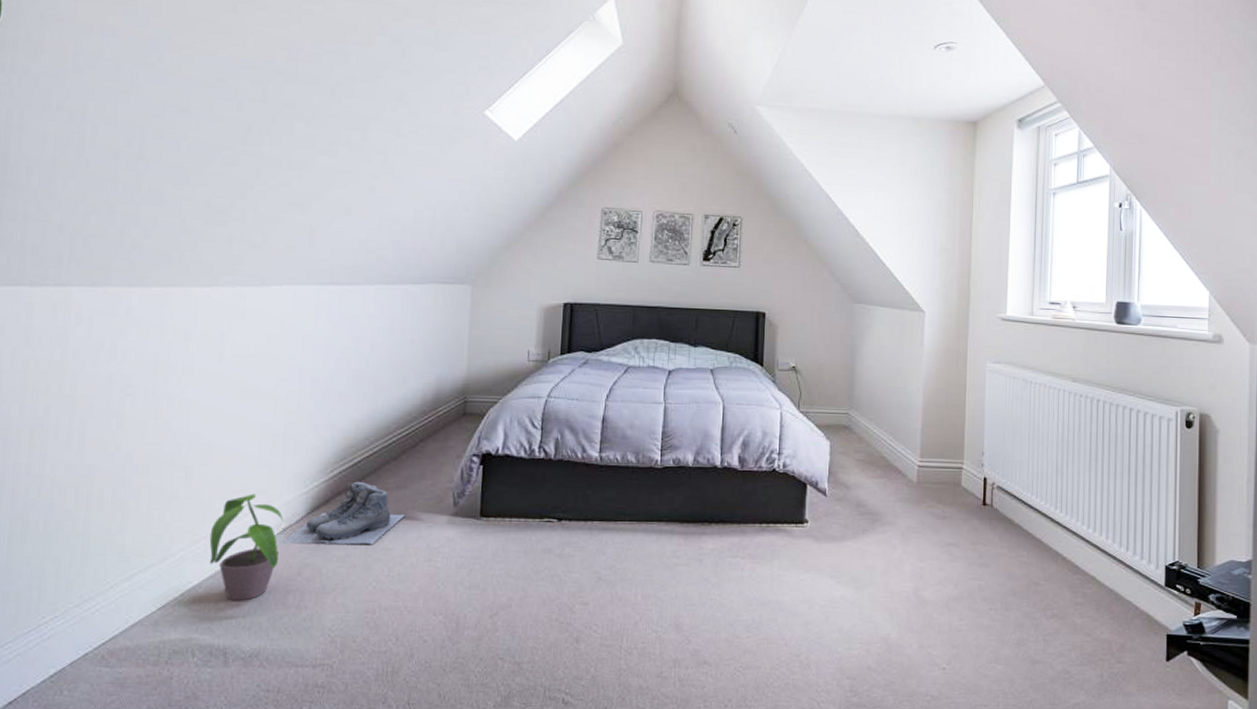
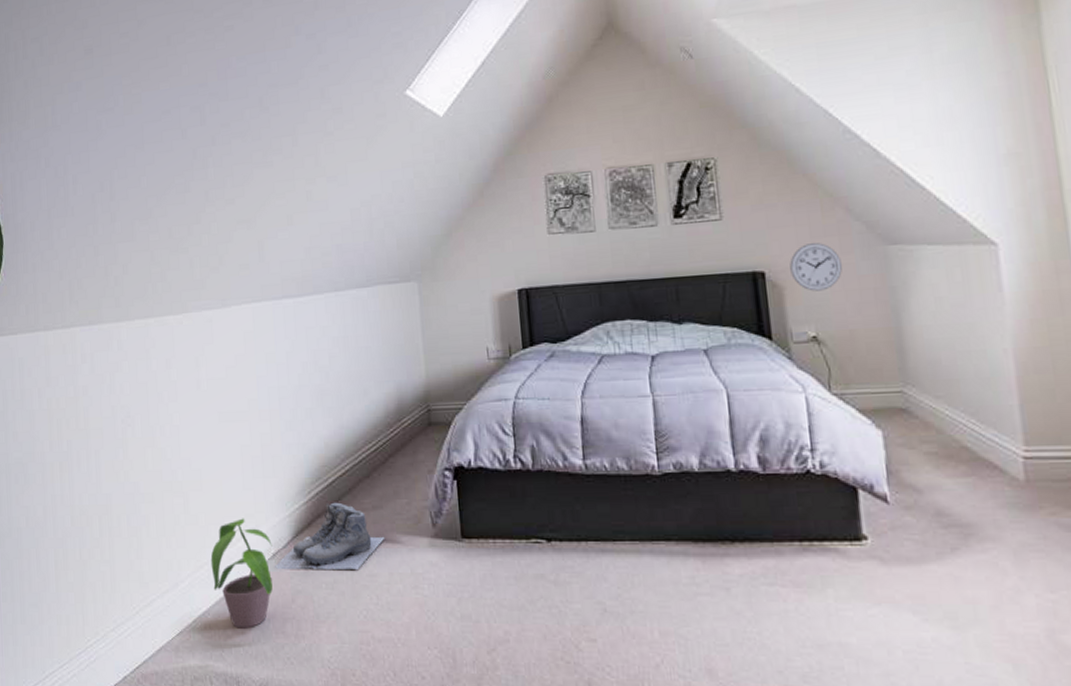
wall clock: none [784,295,821,332] -> present [790,243,842,292]

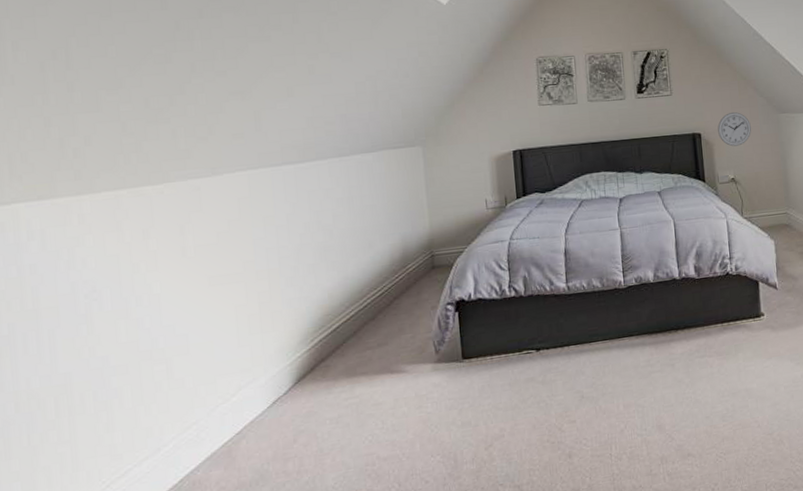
potted plant: present [210,518,276,629] -> none [200,373,276,478]
boots: present [275,502,385,569] -> none [275,345,391,415]

